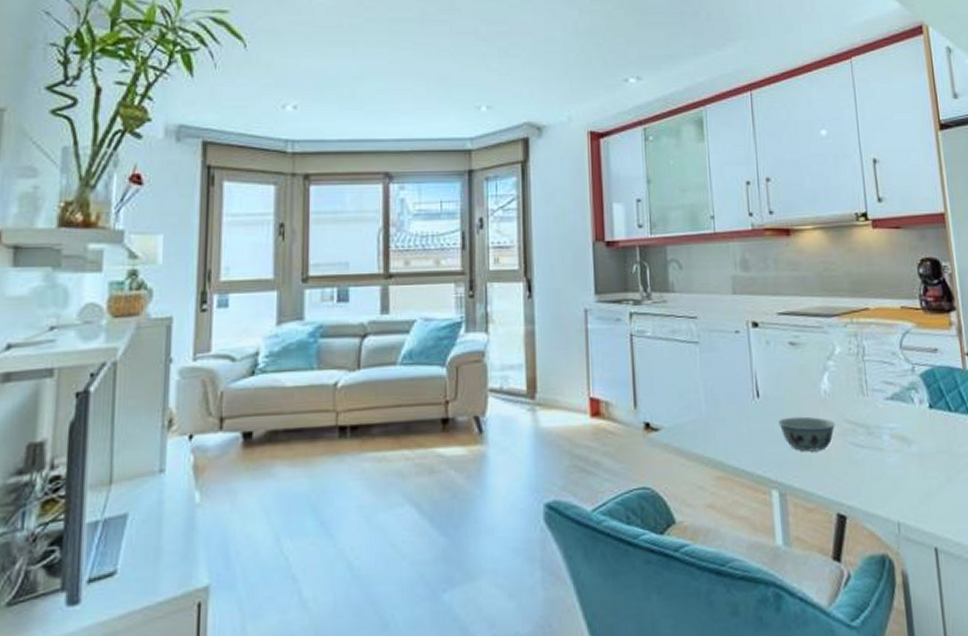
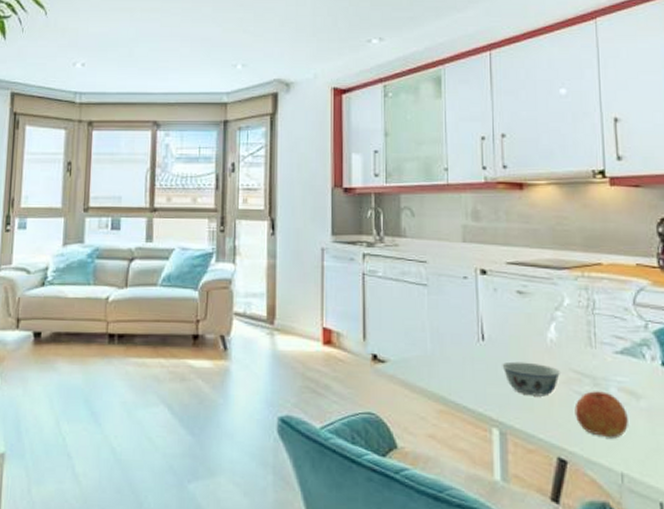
apple: none [850,440,902,488] -> present [574,391,628,439]

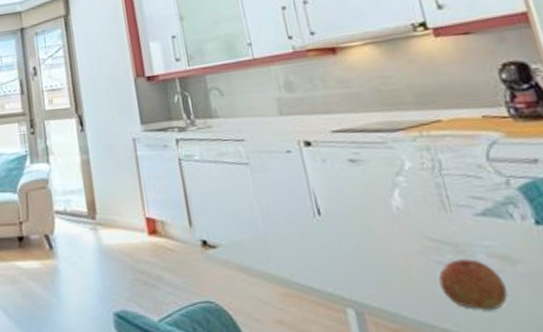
bowl: present [502,361,560,397] -> none [345,234,415,271]

